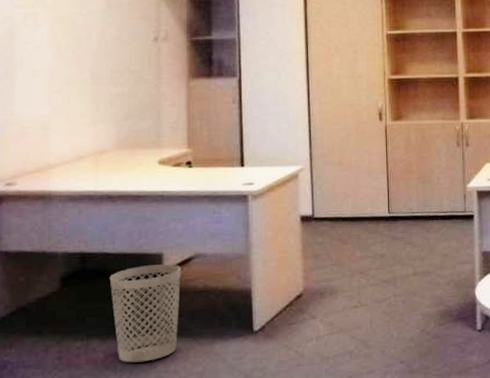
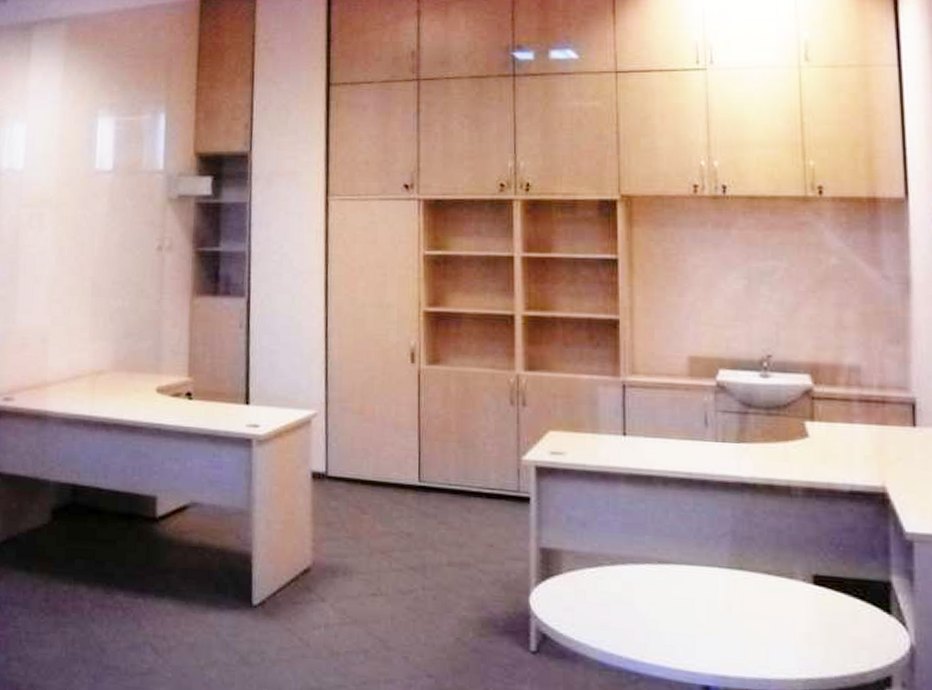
wastebasket: present [109,264,181,363] -> none [100,508,175,621]

